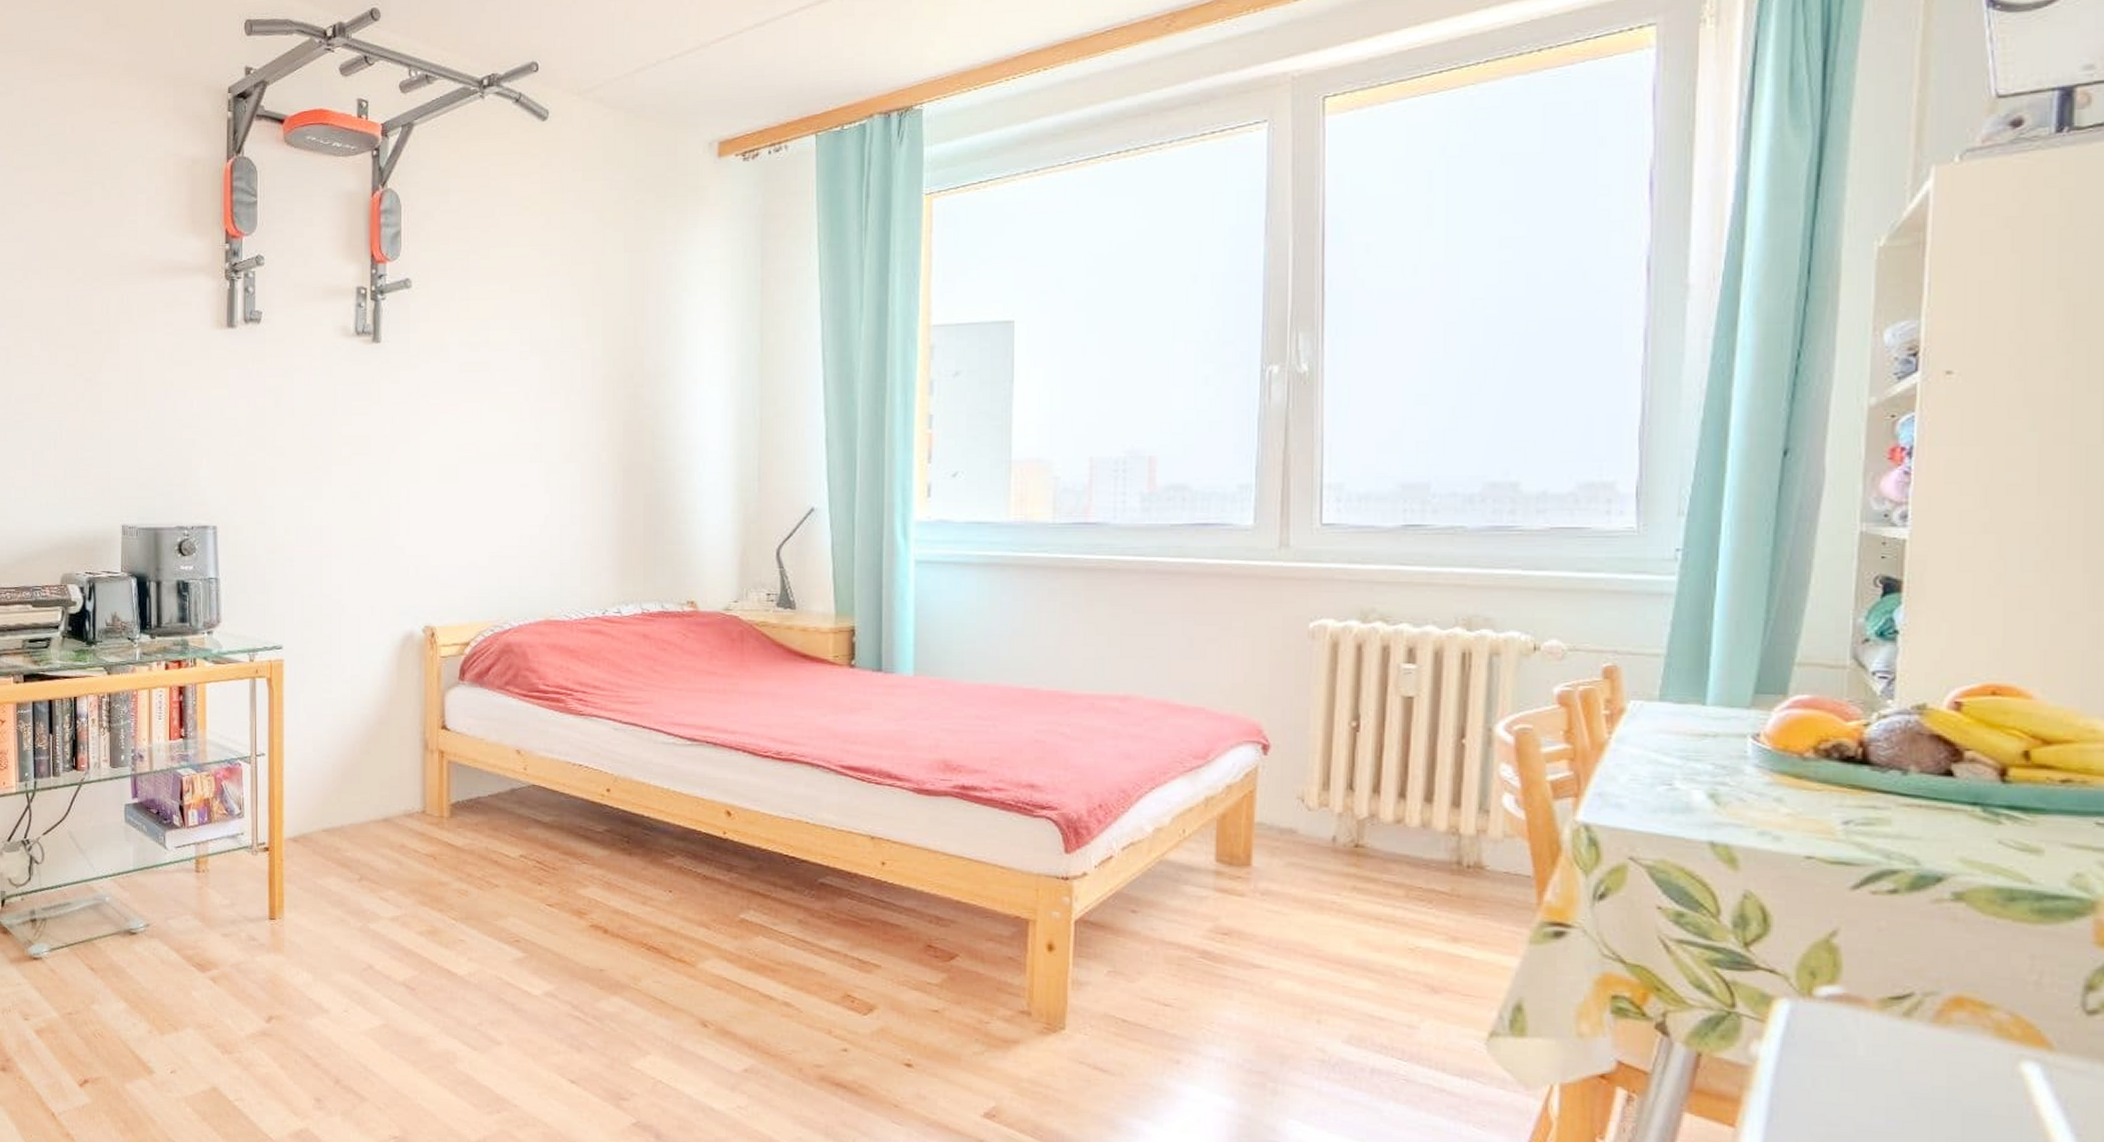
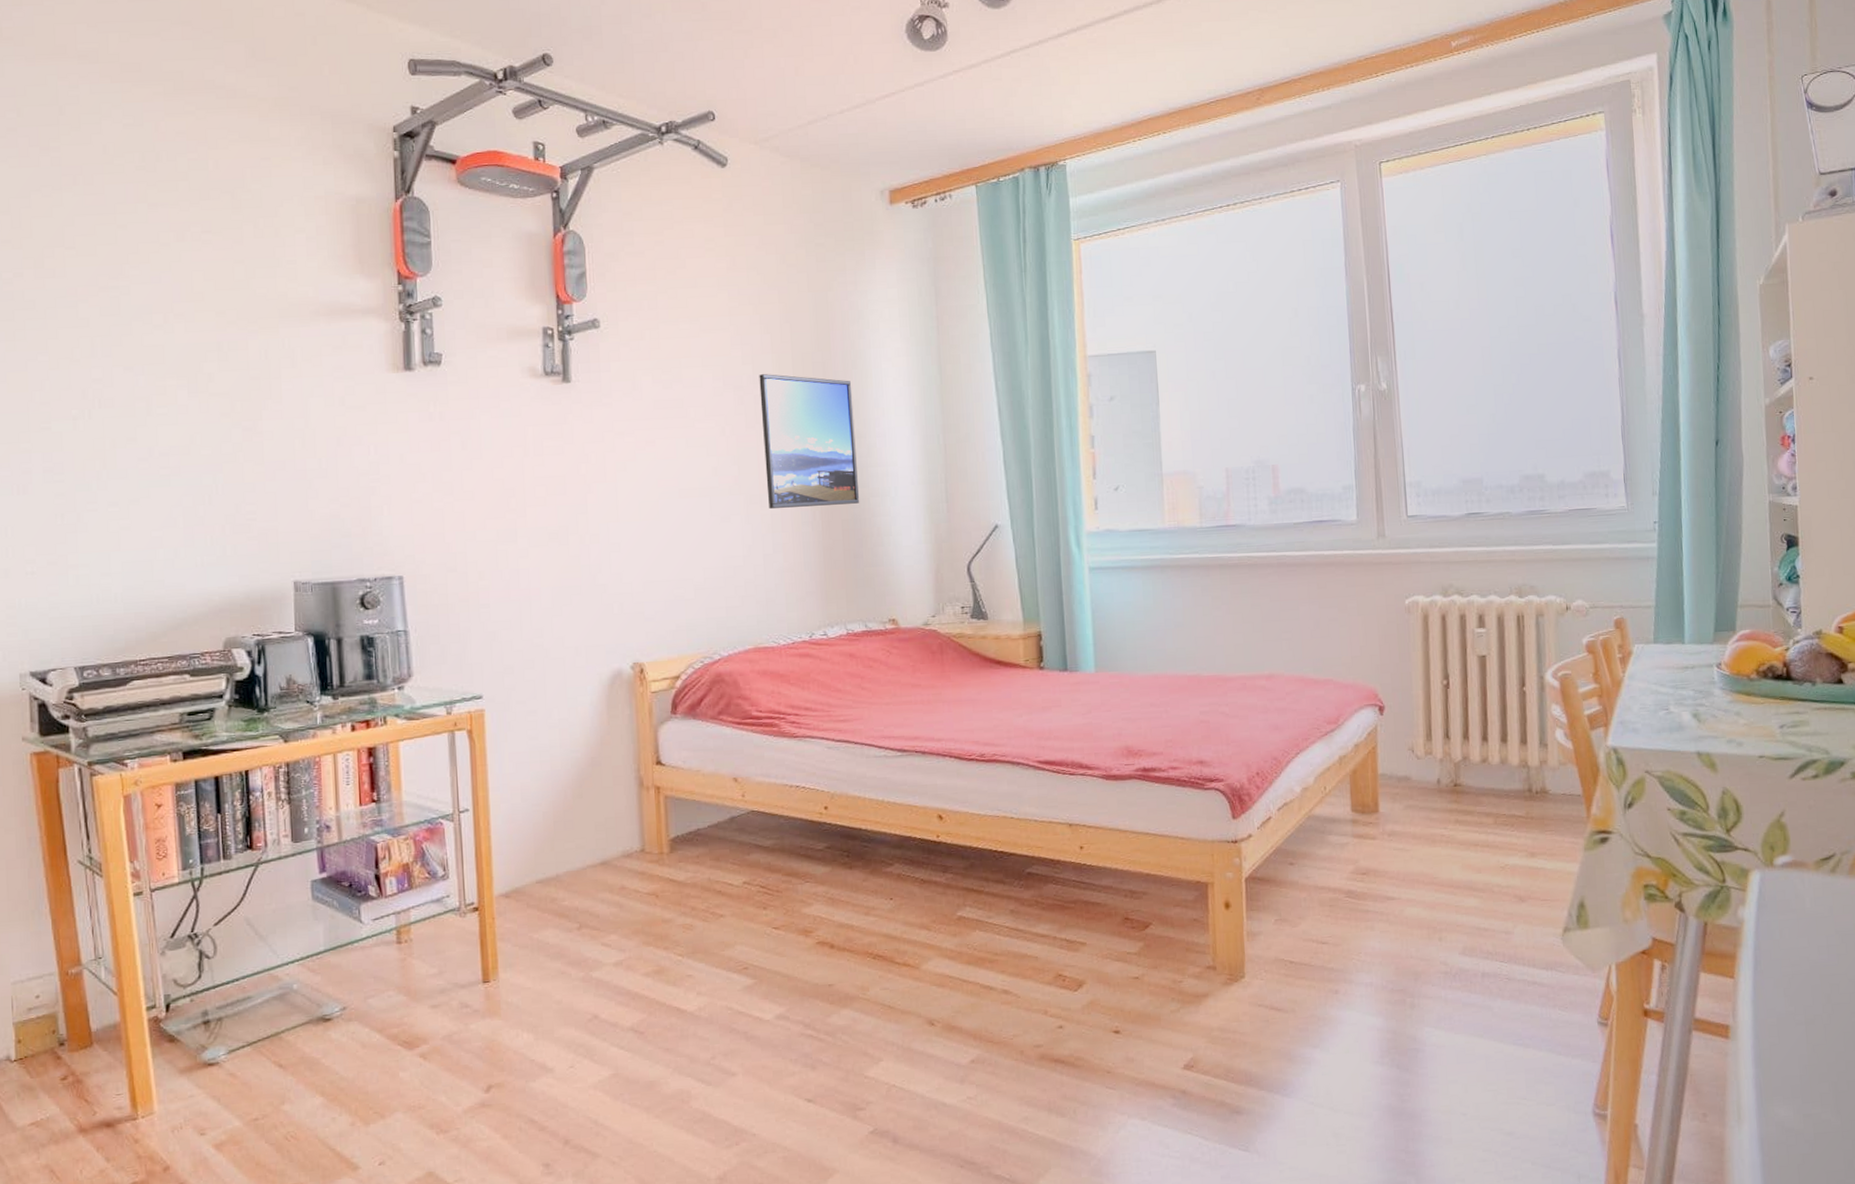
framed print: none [567,338,665,478] -> present [759,374,860,509]

